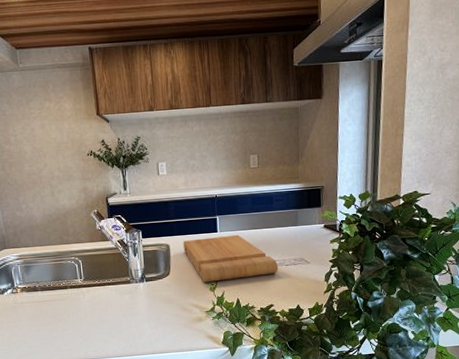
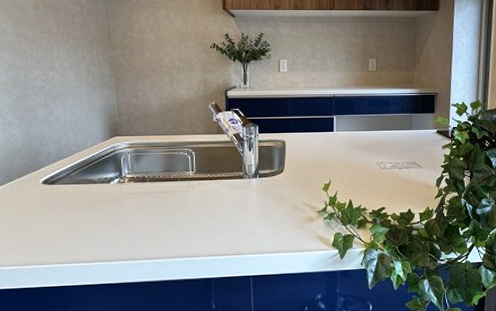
cutting board: present [183,234,278,283] -> none [299,135,391,182]

